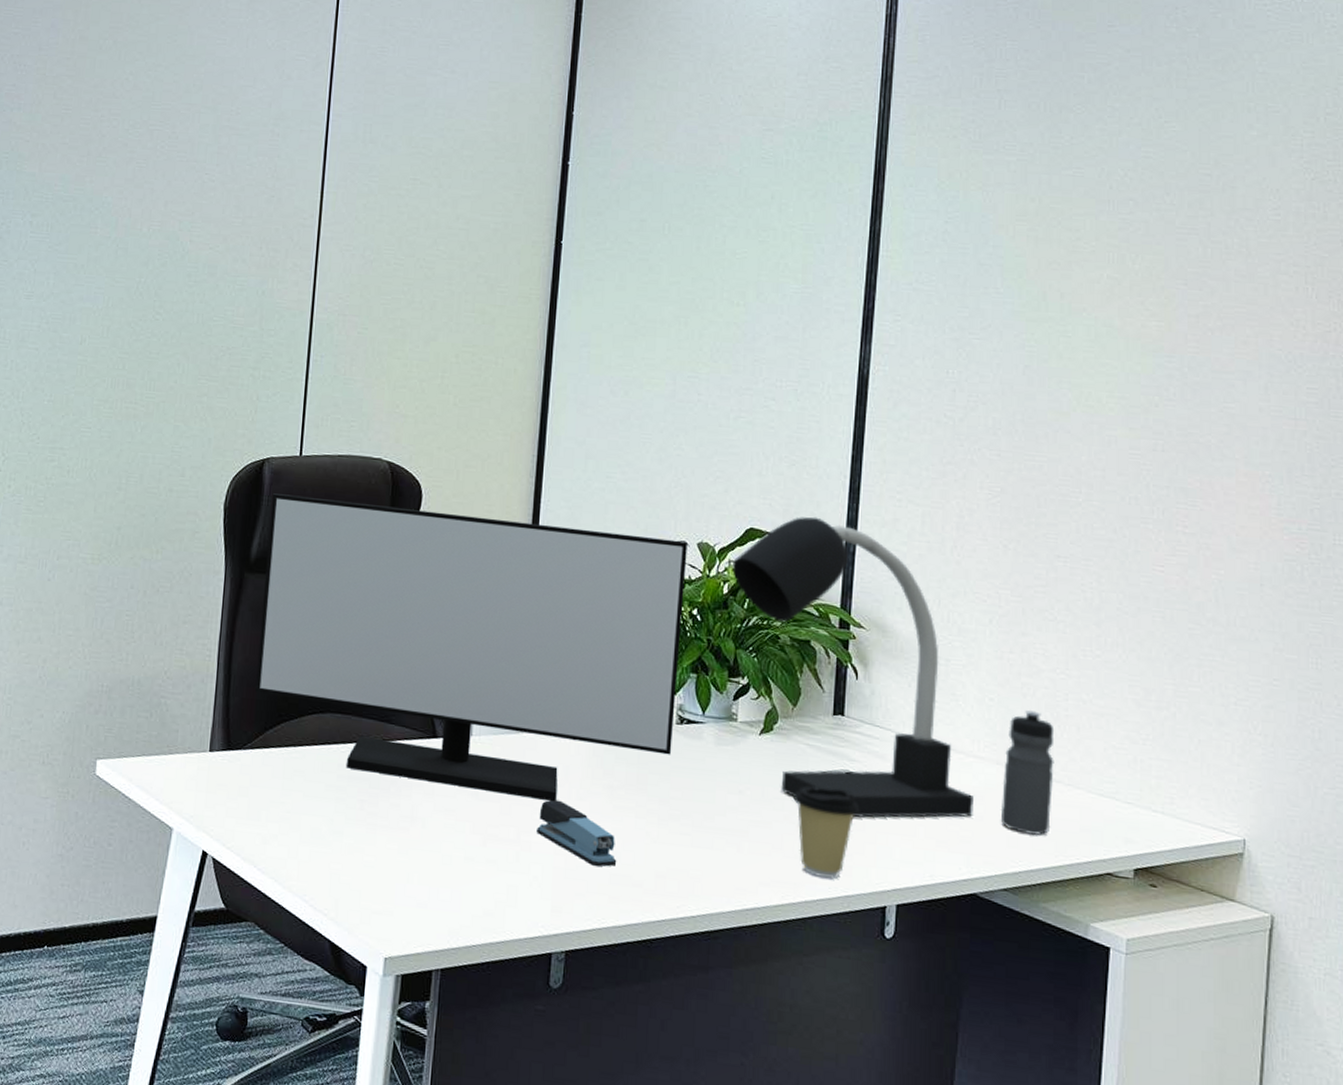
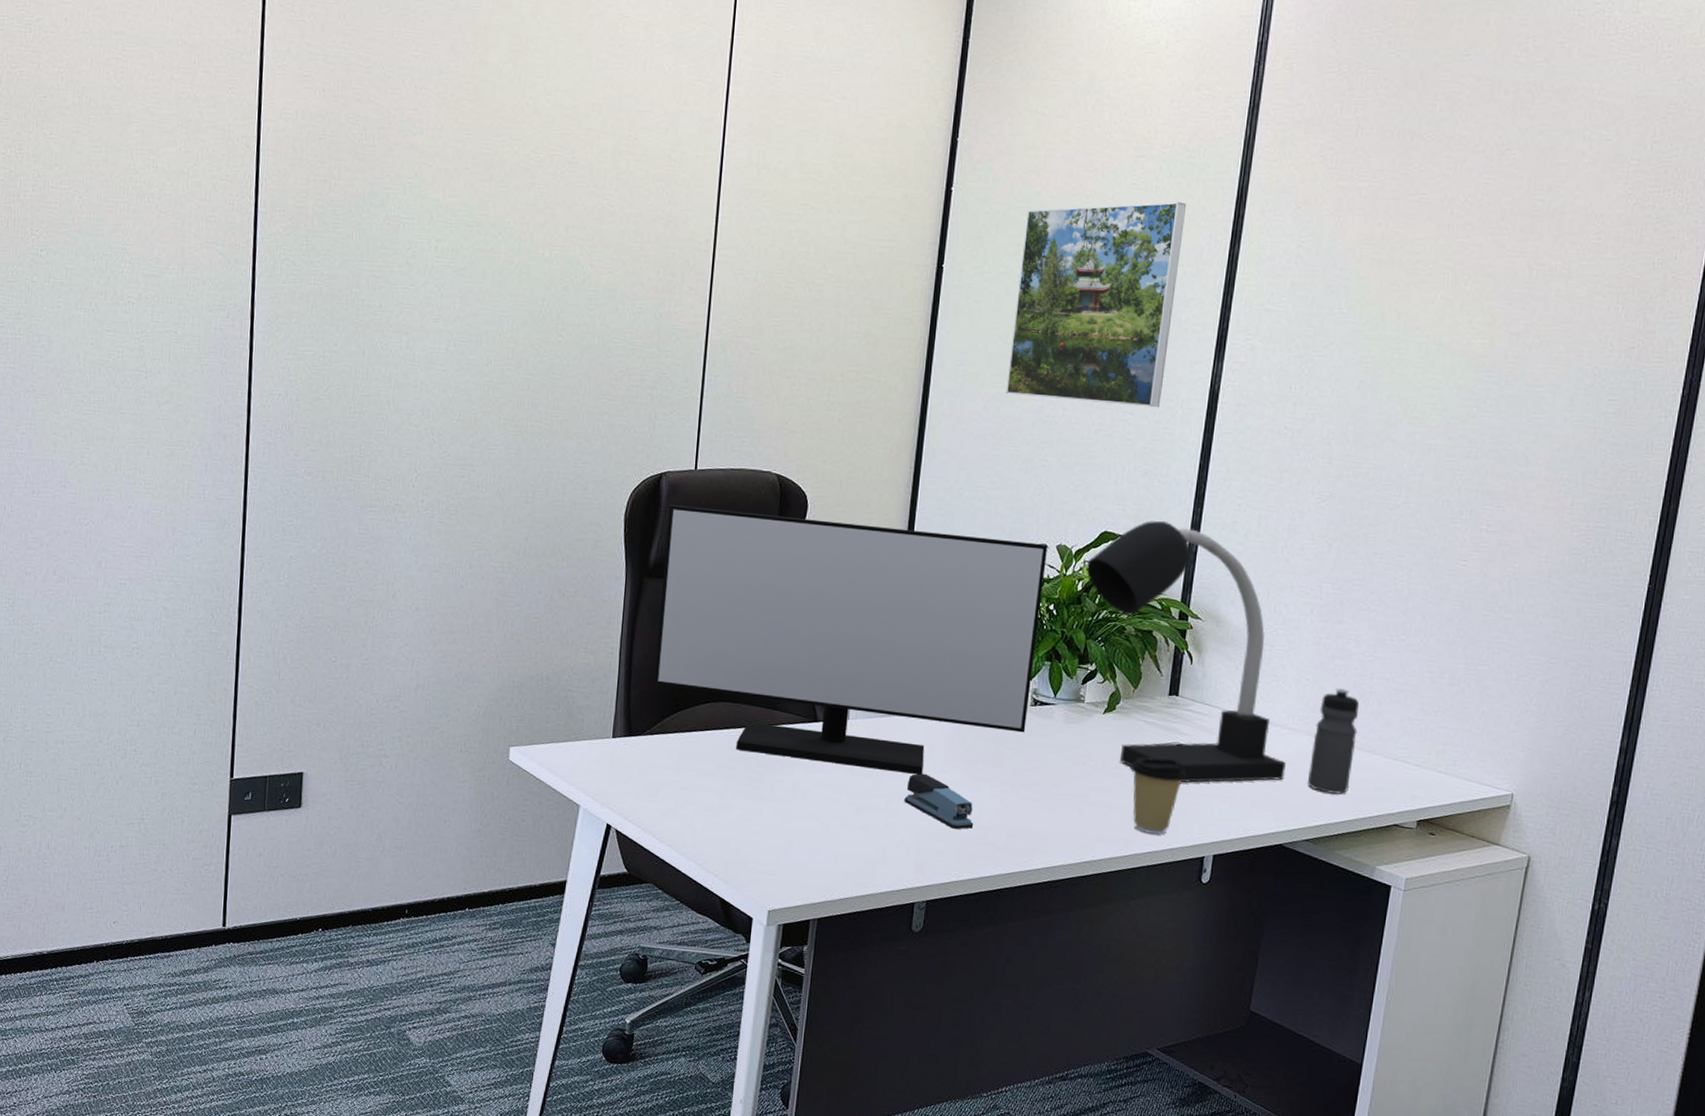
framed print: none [634,176,821,394] -> present [1005,201,1187,408]

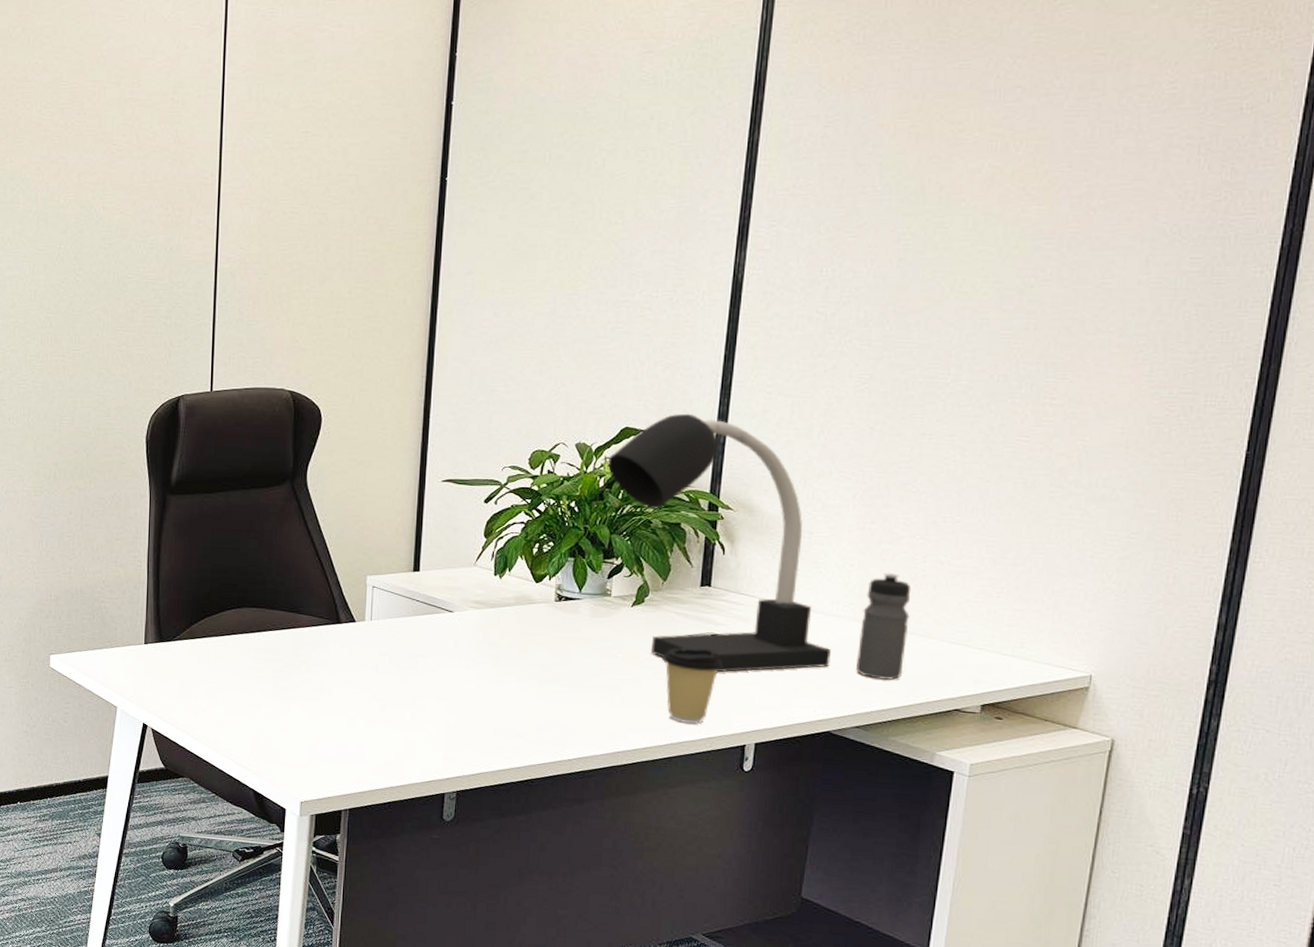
monitor: present [654,505,1048,775] -> none [181,426,566,672]
stapler: present [904,773,974,829] -> none [430,669,502,722]
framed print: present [1005,201,1187,408] -> none [516,93,701,302]

